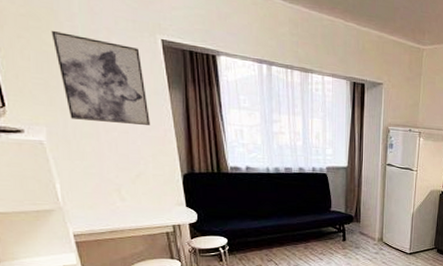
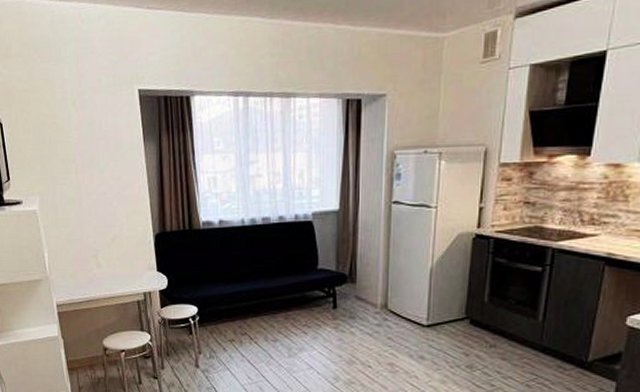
wall art: present [51,31,150,125] -> none [47,100,126,185]

